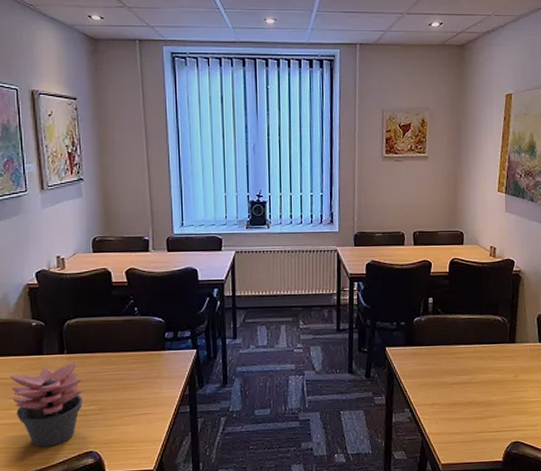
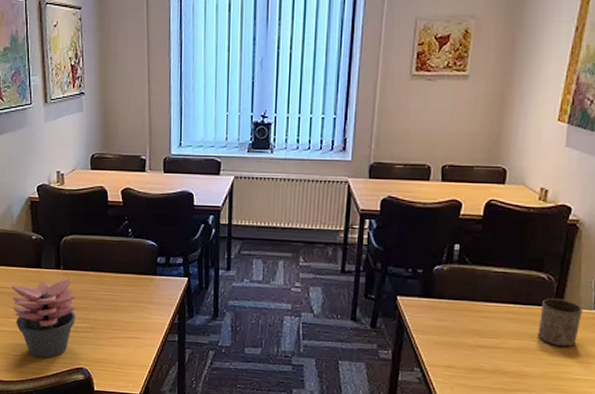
cup: none [499,336,530,376] -> present [537,298,583,348]

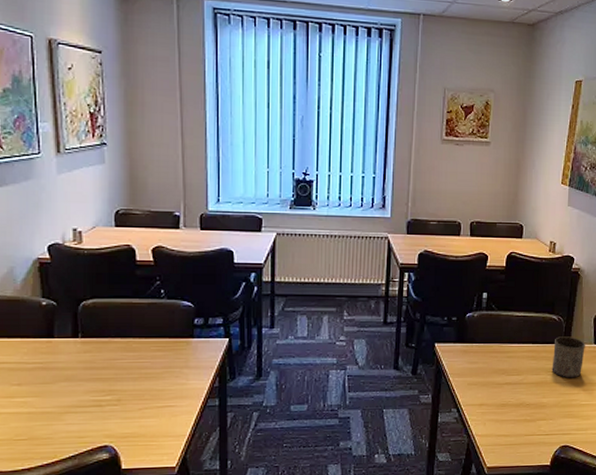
succulent plant: present [11,278,77,358] -> none [14,347,99,440]

